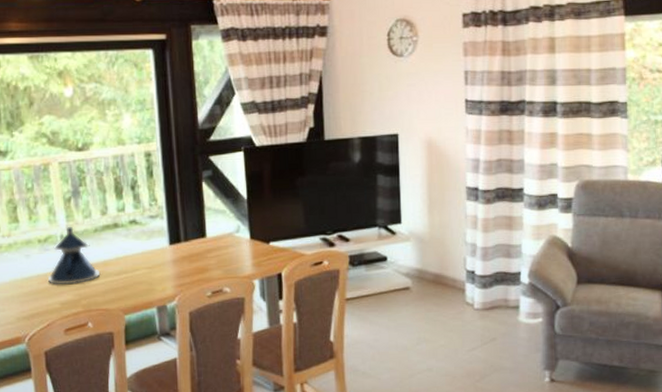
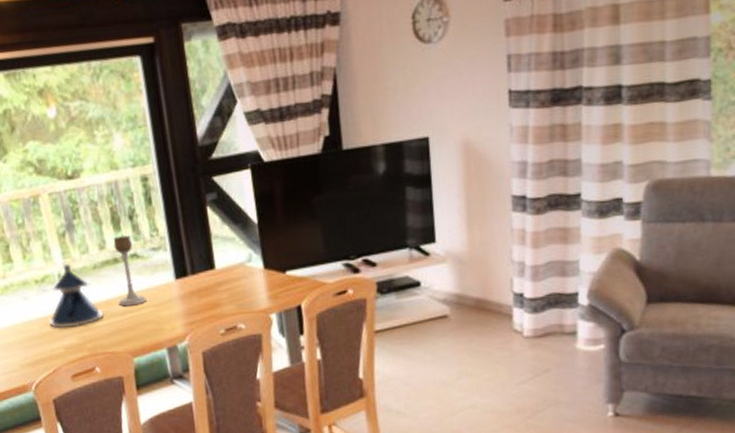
candle holder: none [115,204,142,267] -> present [113,235,147,306]

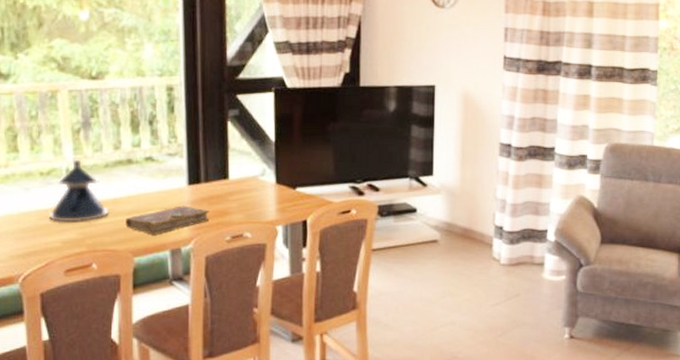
candle holder: present [113,235,147,306] -> none [126,139,156,206]
book: none [120,301,202,334] -> present [125,205,210,235]

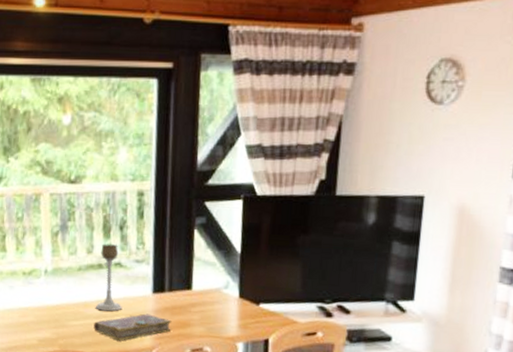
teapot: present [49,159,108,222] -> none [29,261,79,322]
candle holder: none [126,139,156,206] -> present [95,244,123,311]

